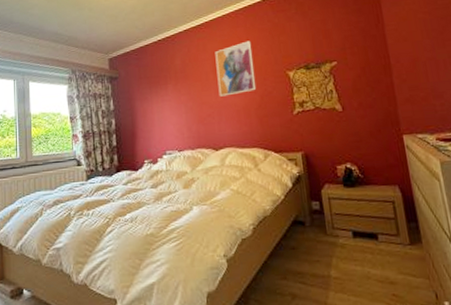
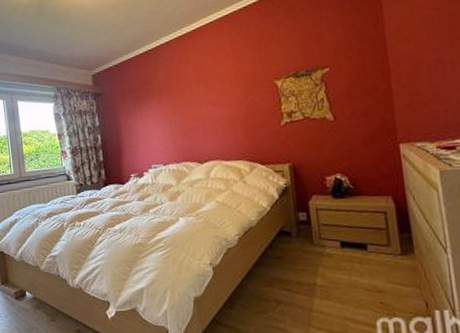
wall art: present [215,40,257,97] -> none [198,49,242,110]

